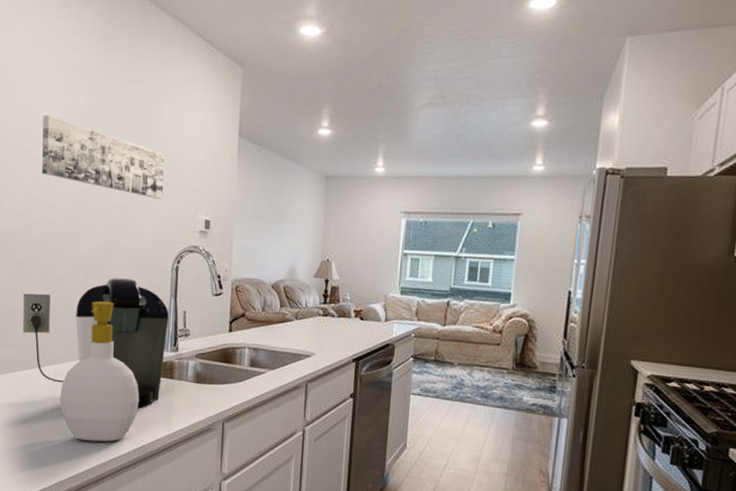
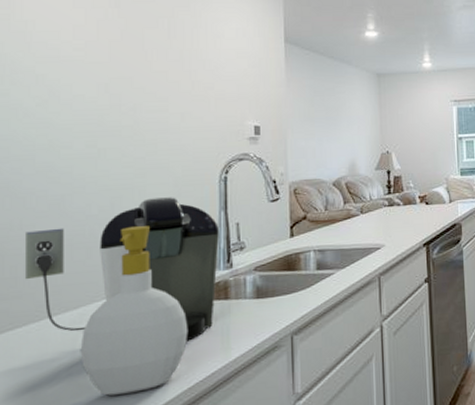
wall art: present [42,114,165,200] -> none [49,30,205,110]

